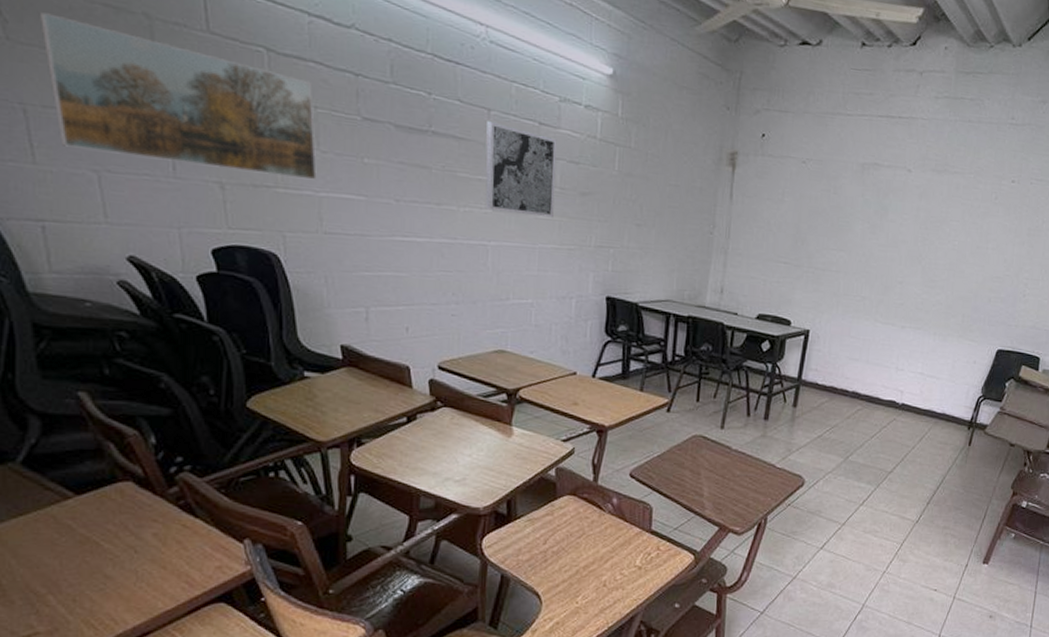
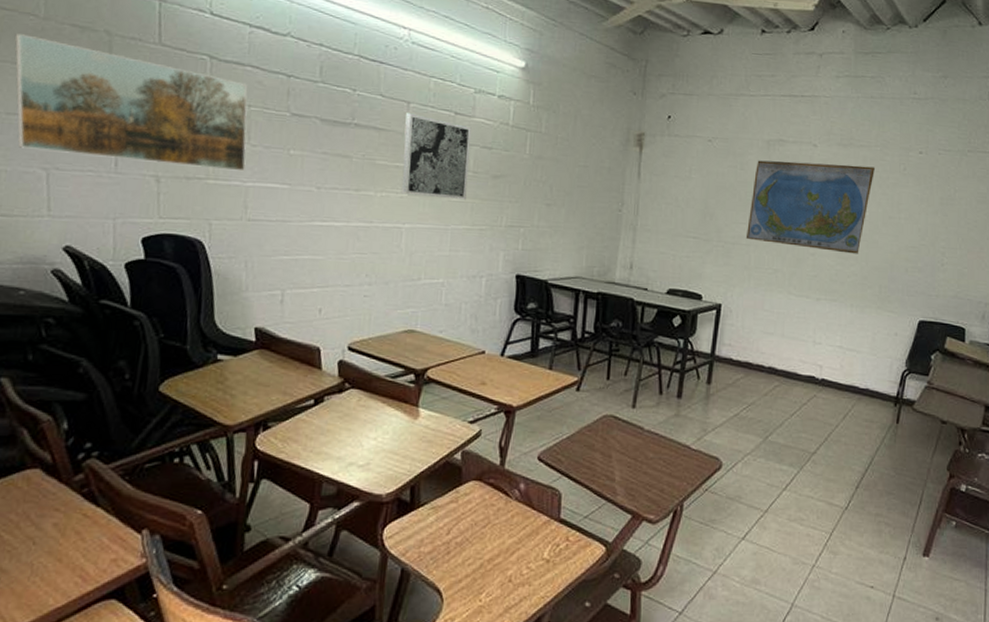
world map: none [836,184,968,283] -> present [745,160,876,254]

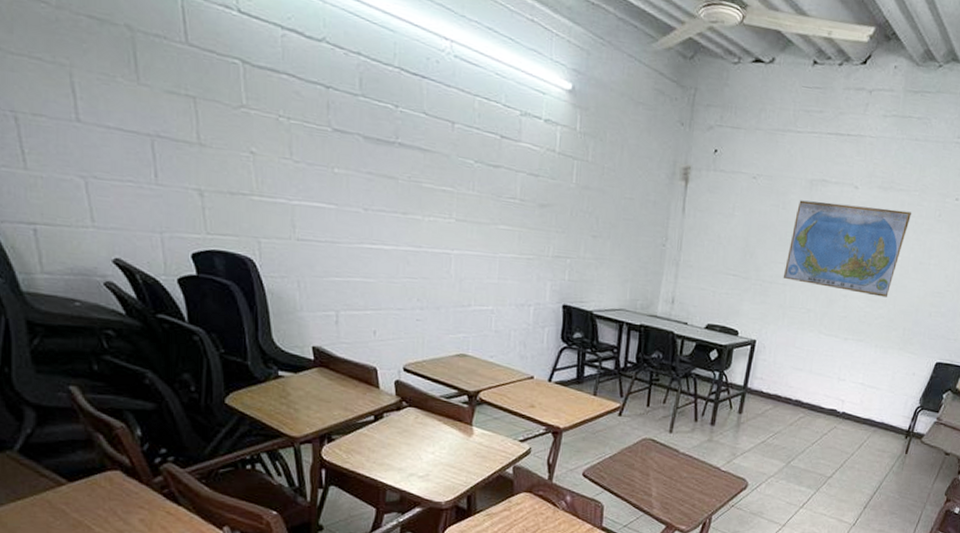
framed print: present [14,34,248,172] -> none [27,23,290,189]
wall art: present [401,113,472,200] -> none [448,134,518,228]

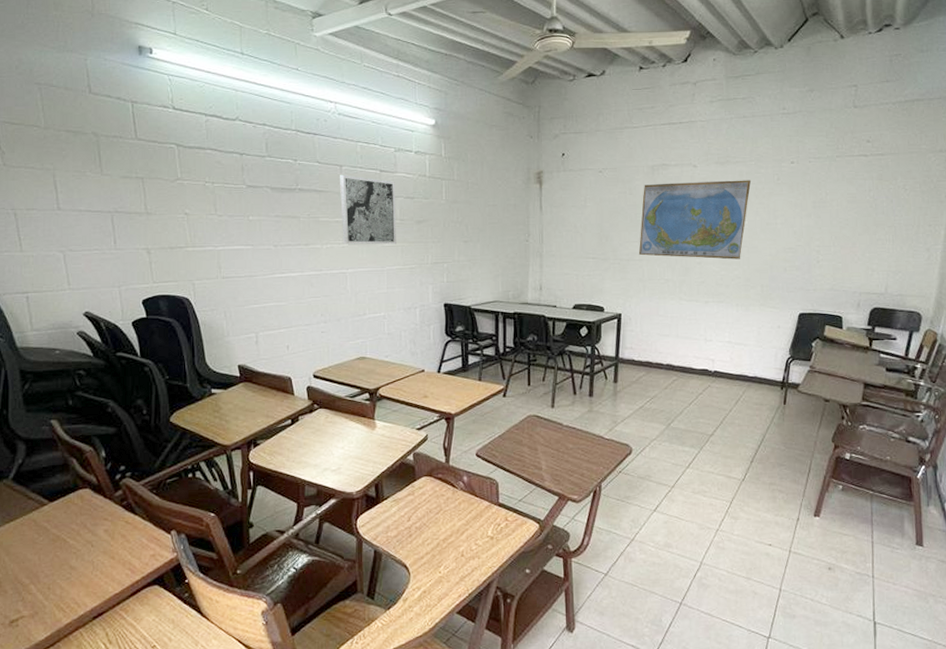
wall art: none [448,134,518,228] -> present [340,175,396,245]

